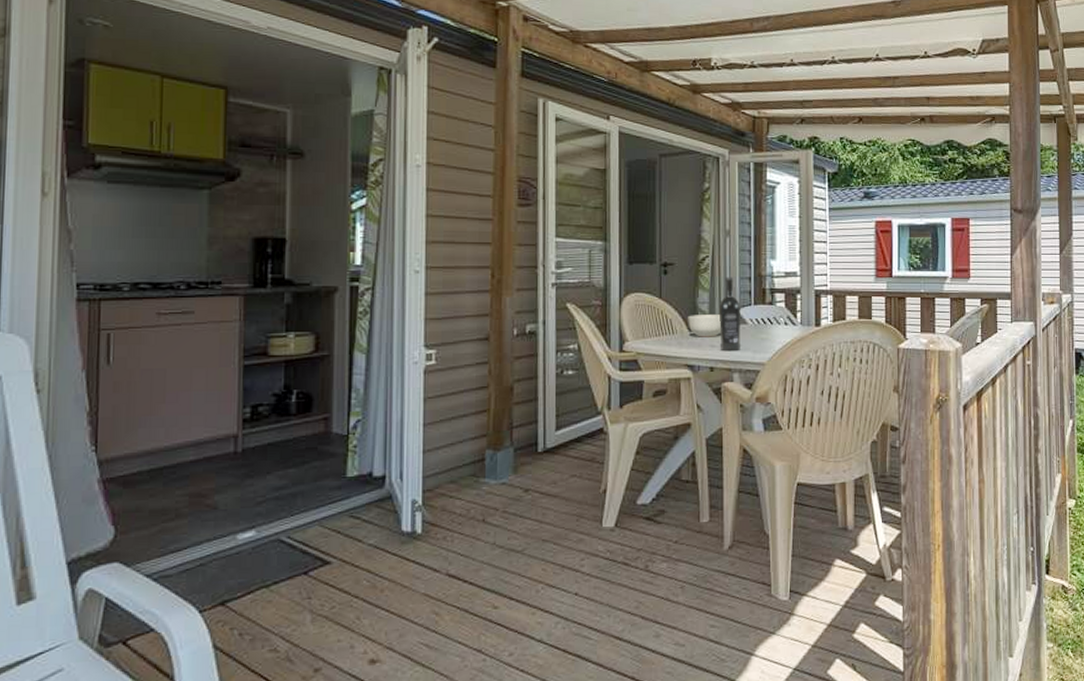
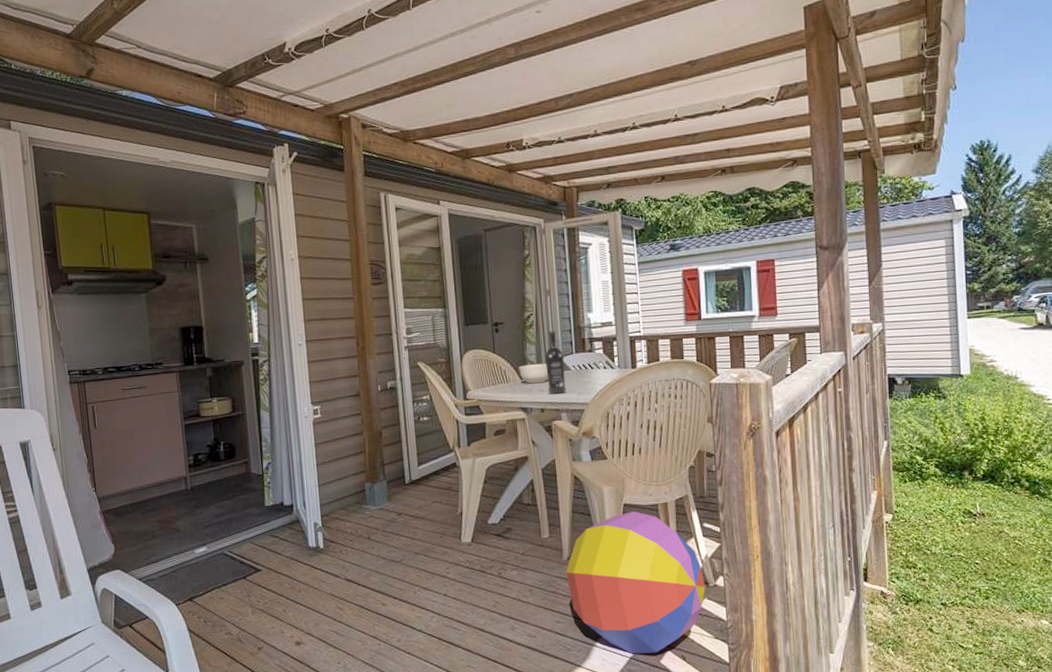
beachball: none [726,492,882,664] -> present [566,511,705,654]

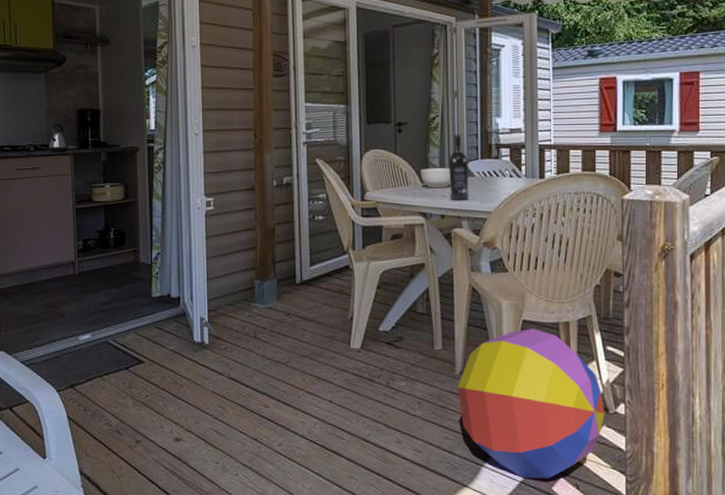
kettle: none [153,342,174,371] -> present [48,124,68,152]

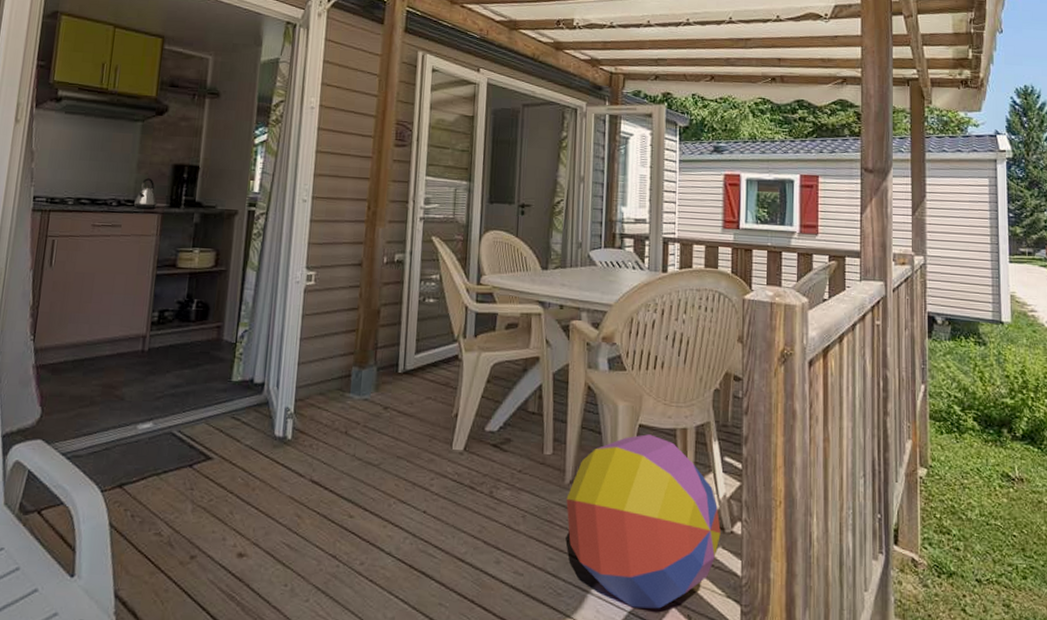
bowl: present [420,167,450,188] -> none [541,253,572,277]
wine bottle: present [449,134,468,200] -> none [570,220,591,290]

